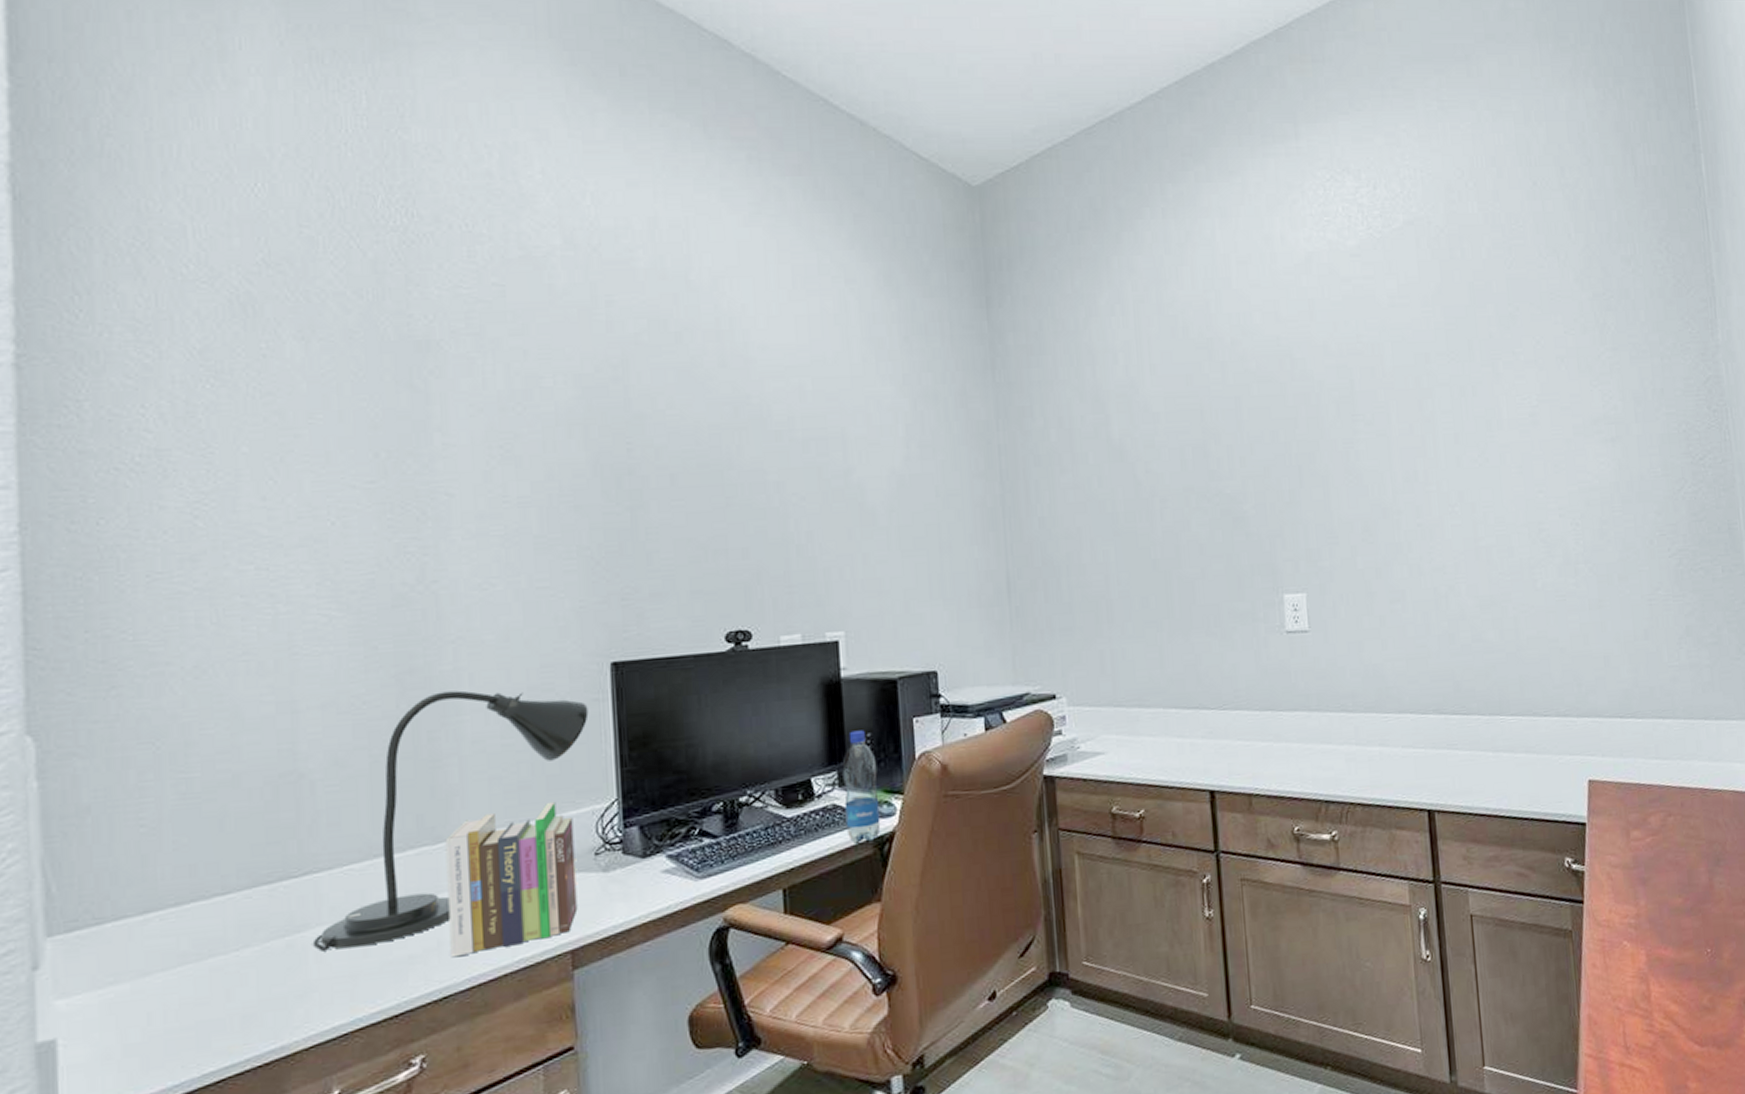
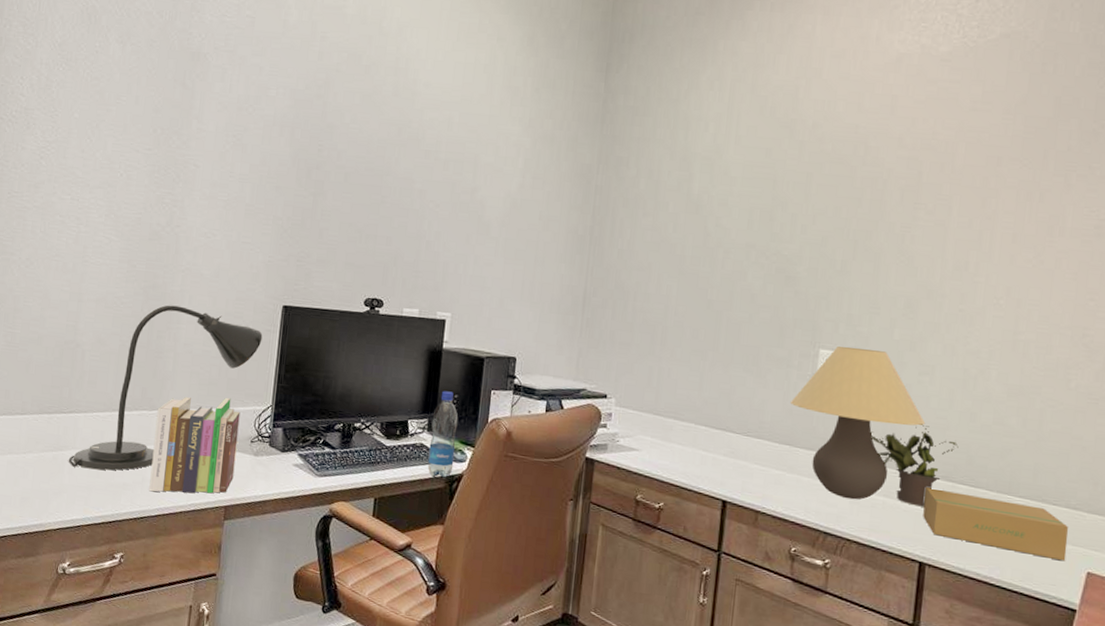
table lamp: none [1262,584,1407,758] -> present [789,346,926,500]
potted plant: none [1353,657,1444,749] -> present [870,423,959,507]
box: none [1420,721,1567,777] -> present [923,487,1069,561]

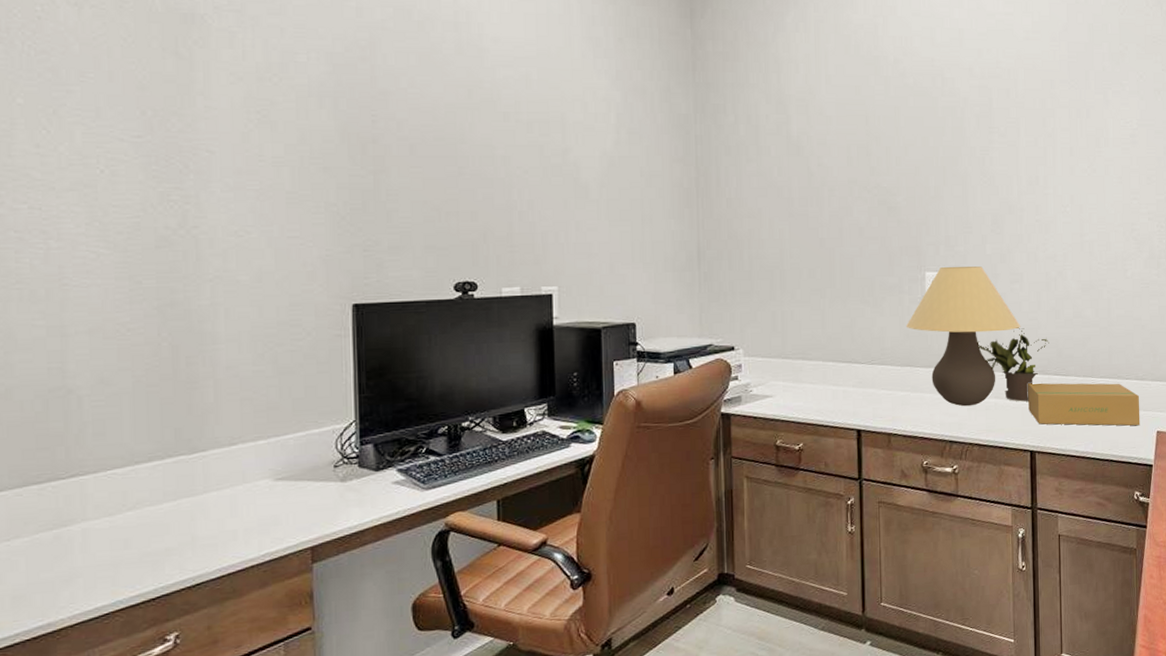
desk lamp: present [68,305,263,471] -> none [78,323,332,543]
books: present [149,397,241,494] -> none [200,421,318,551]
bottle: present [427,391,459,478] -> none [551,370,583,464]

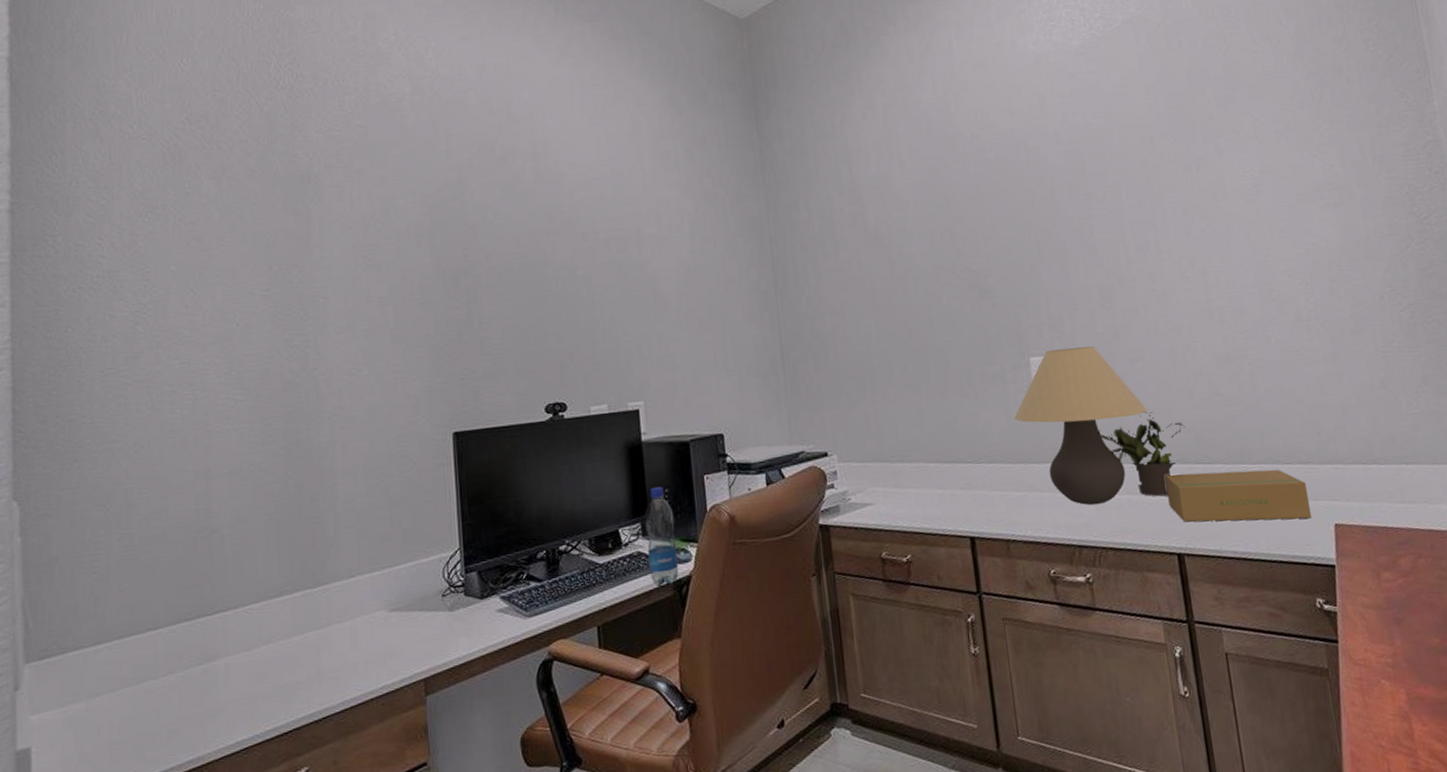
bottle: none [551,370,583,464] -> present [644,486,679,586]

